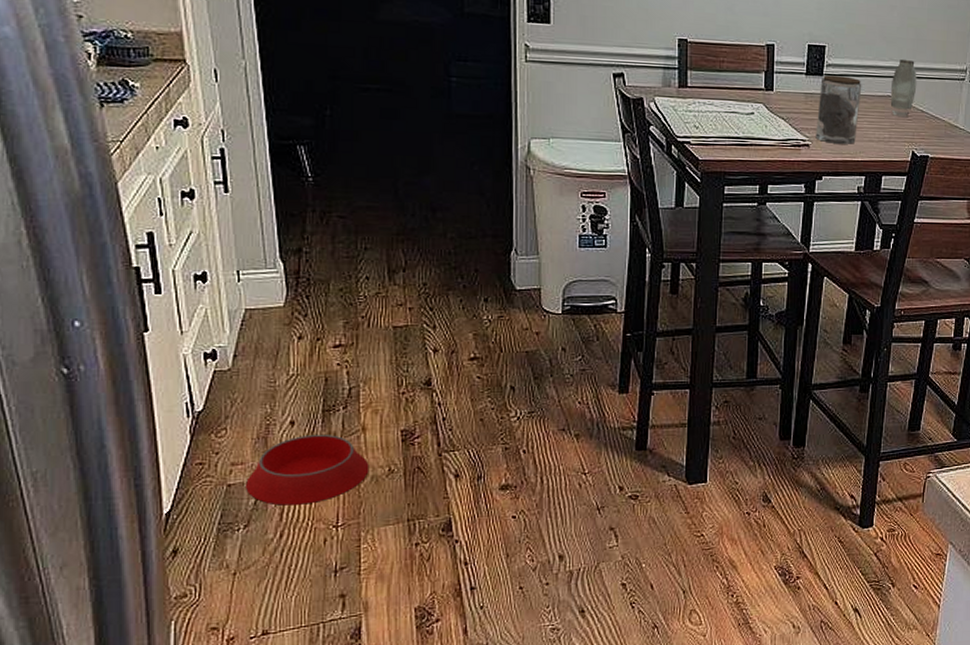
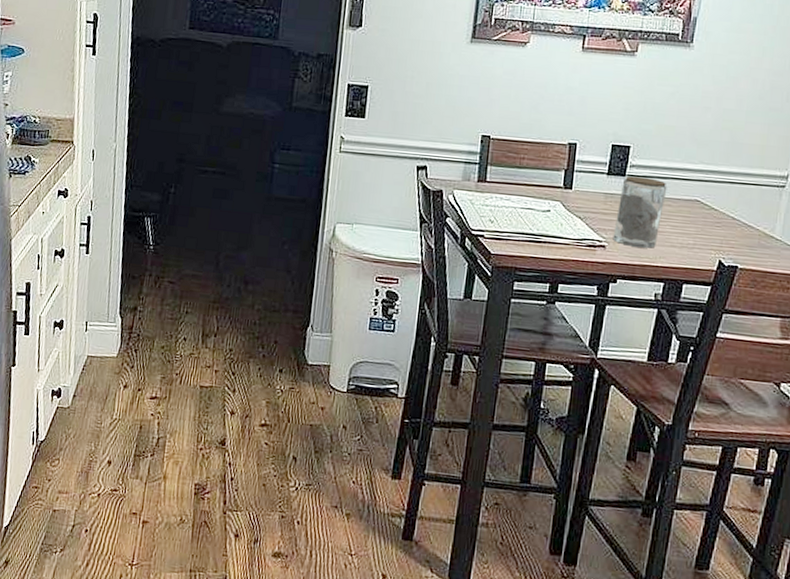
pet bowl: present [246,434,369,506] -> none [66,475,165,539]
vase: present [890,59,917,118] -> none [697,162,730,224]

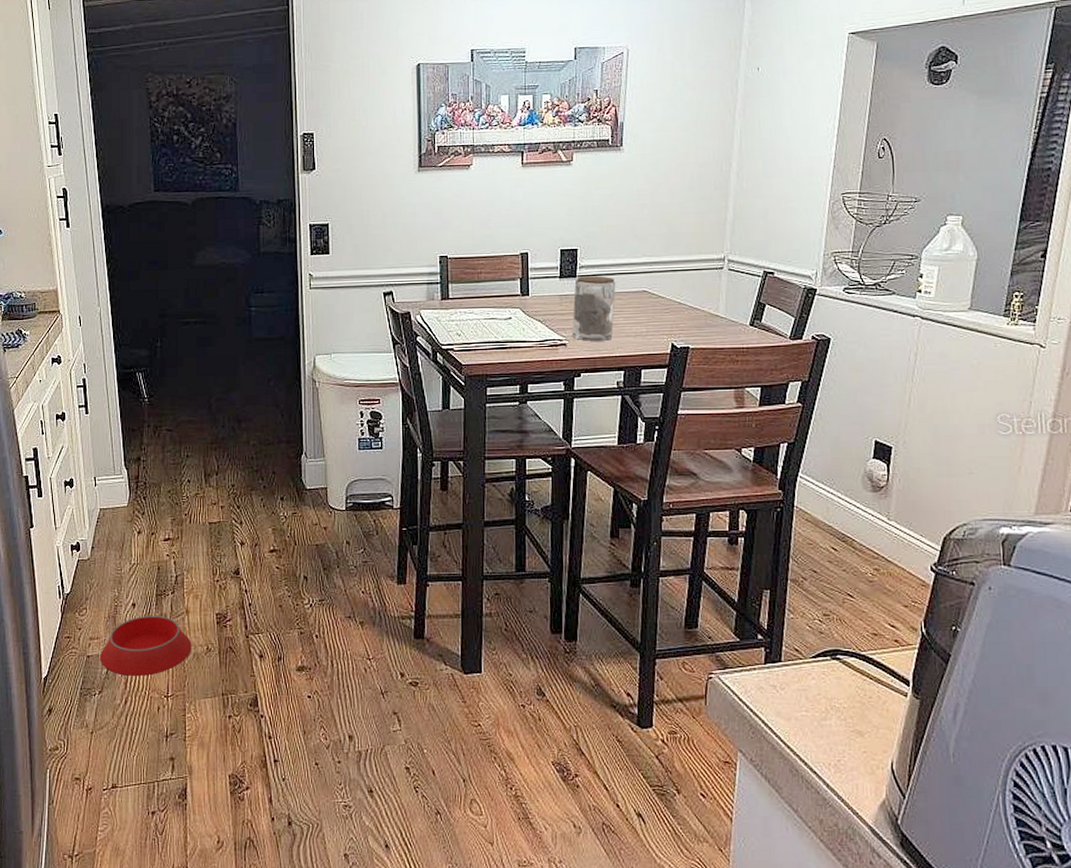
pet bowl: none [66,475,165,539] -> present [100,615,192,676]

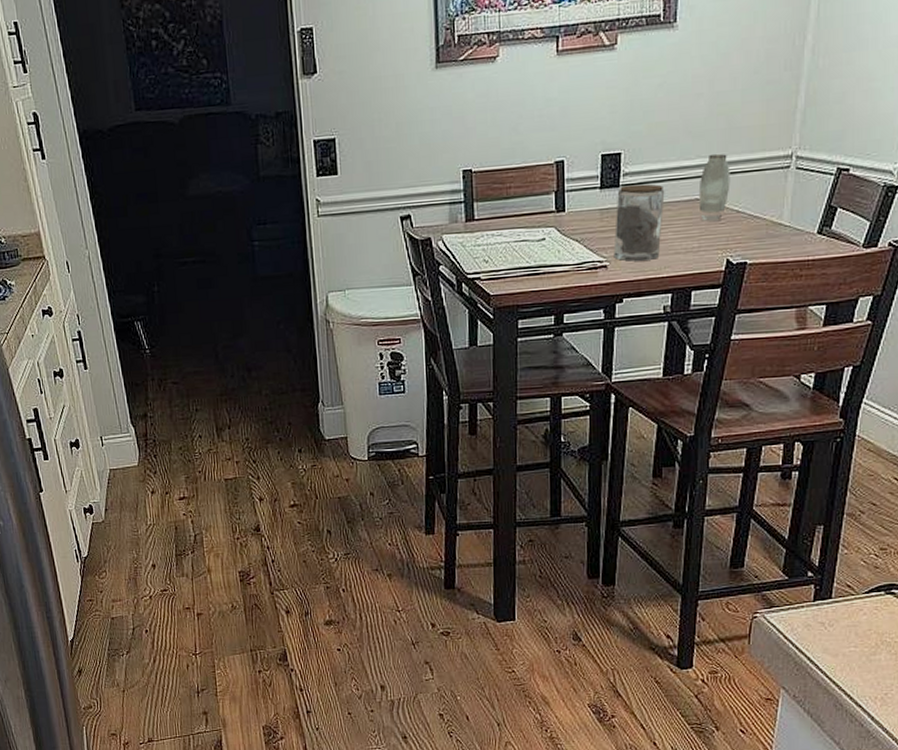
pet bowl: present [100,615,192,676] -> none [124,575,217,636]
vase: none [645,254,673,311] -> present [698,153,730,223]

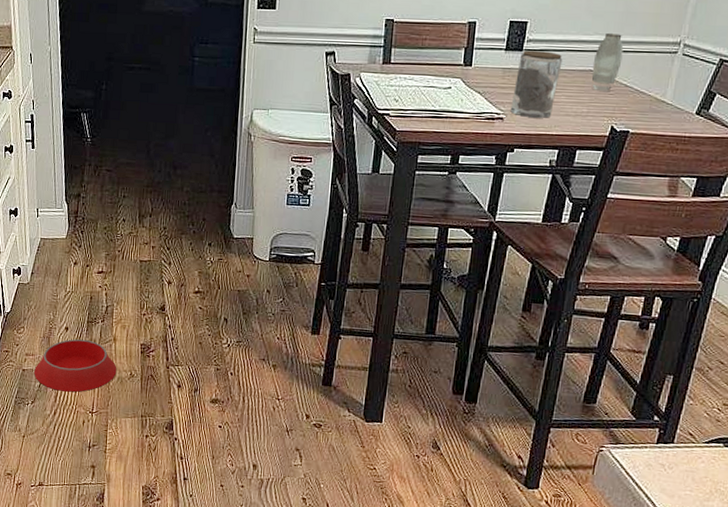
pet bowl: none [124,575,217,636] -> present [34,339,117,392]

